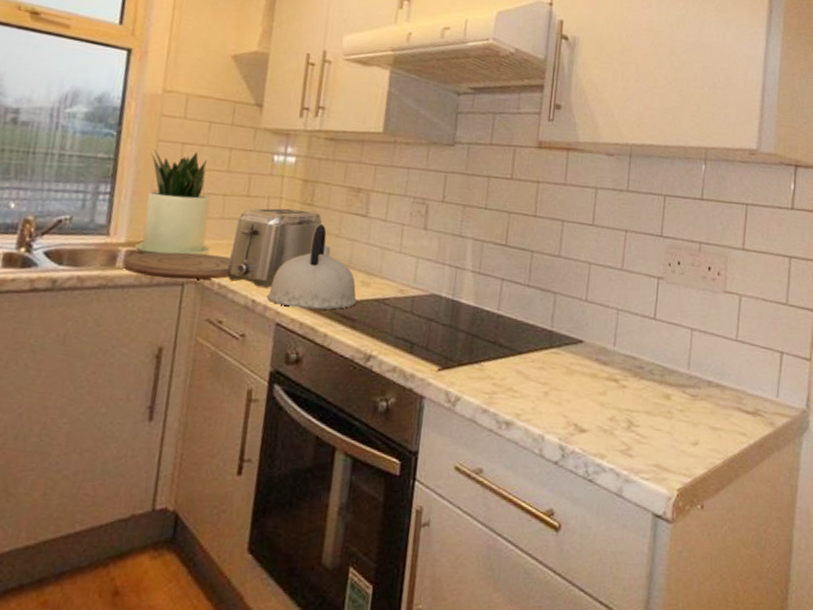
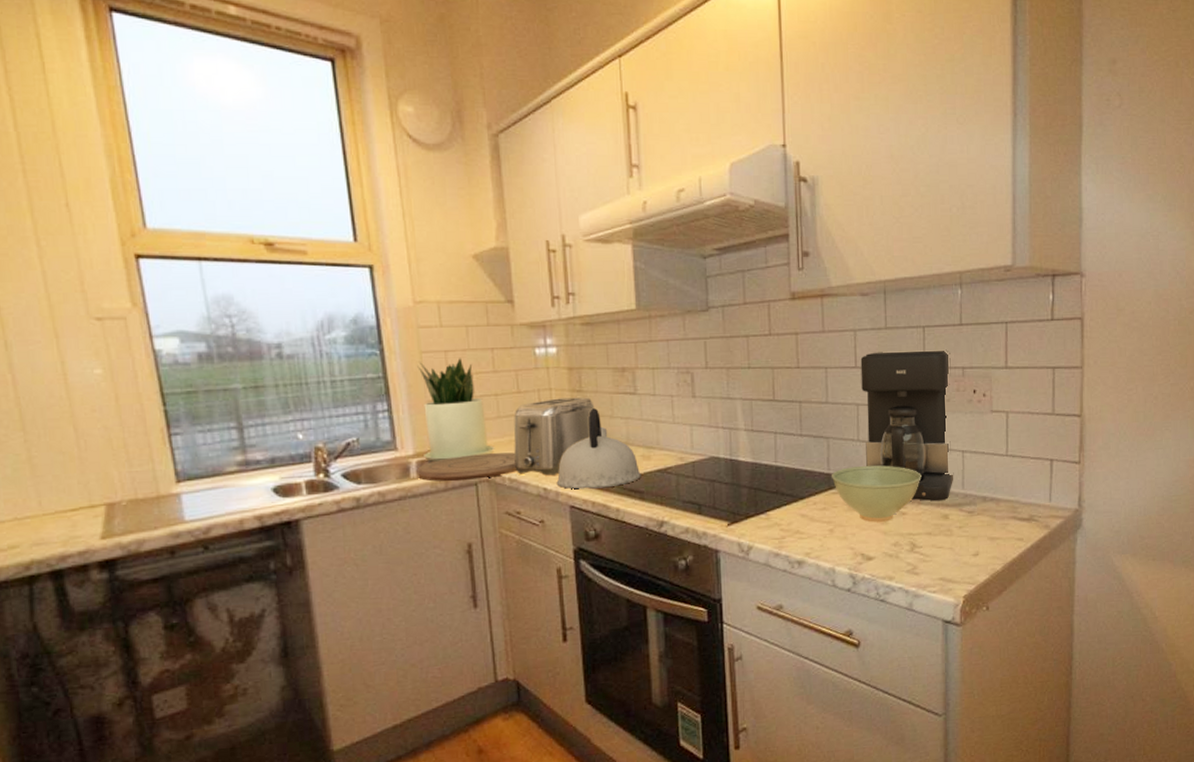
bowl: none [553,327,647,392] -> present [831,465,921,522]
coffee maker: none [591,212,689,379] -> present [860,350,954,501]

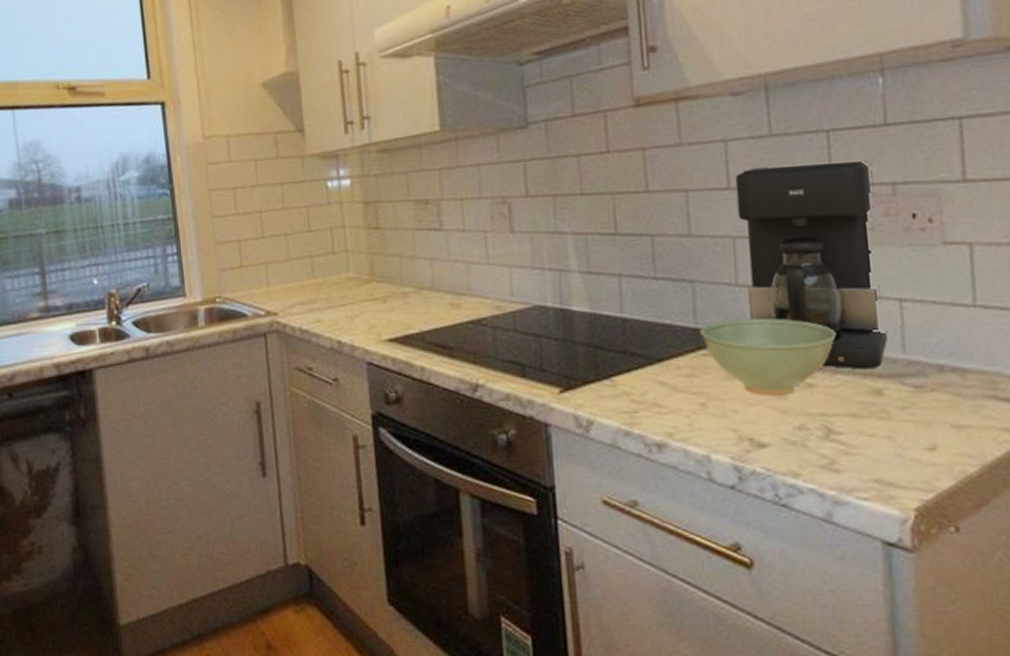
planter: present [417,358,495,462] -> none [206,195,285,309]
cutting board: present [418,452,517,482] -> none [206,299,308,332]
toaster: present [513,397,595,477] -> none [304,235,394,328]
kettle: present [556,408,641,490] -> none [351,248,450,343]

